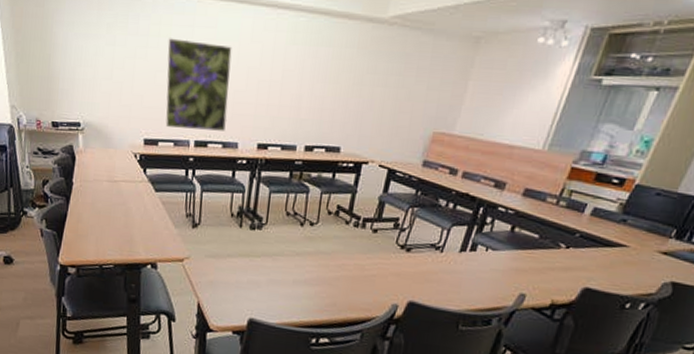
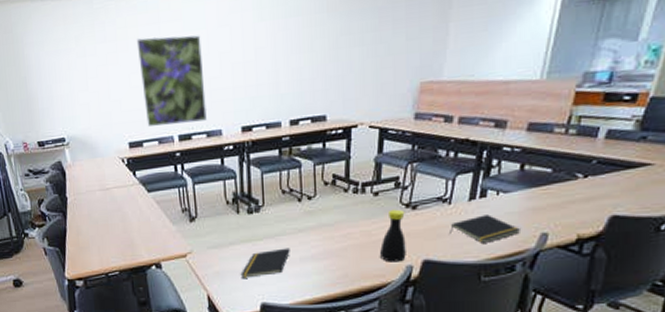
notepad: none [233,268,285,293] -> present [240,248,290,278]
bottle: none [369,248,399,300] -> present [380,209,406,262]
notepad: none [437,267,503,295] -> present [450,214,522,243]

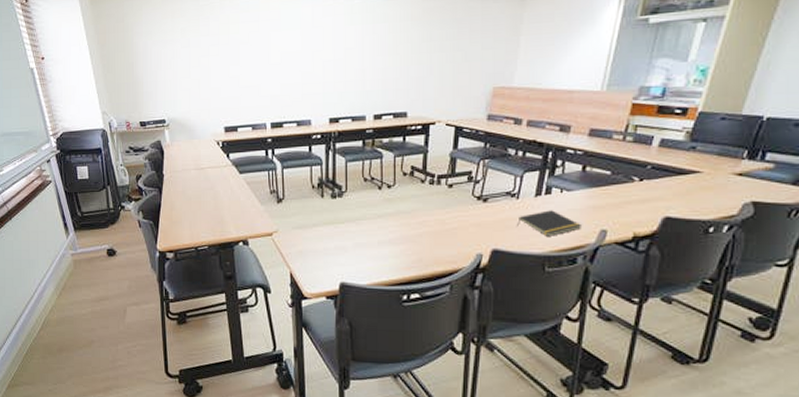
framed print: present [136,35,207,126] -> none [237,33,298,113]
notepad: present [240,248,290,278] -> none [322,231,369,258]
bottle: present [380,209,406,262] -> none [453,201,476,250]

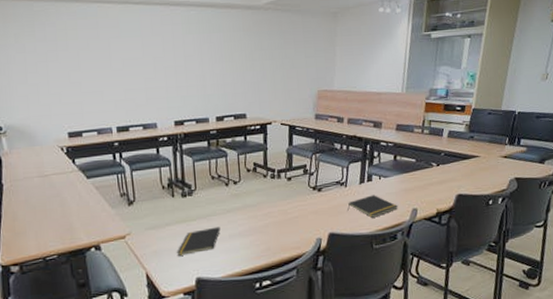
notepad: none [322,231,369,258] -> present [176,226,221,256]

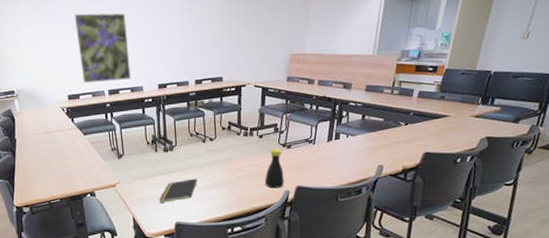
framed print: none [76,40,143,118] -> present [74,13,131,83]
bottle: none [295,191,316,236] -> present [265,148,284,188]
notepad: present [347,195,399,218] -> none [315,152,365,173]

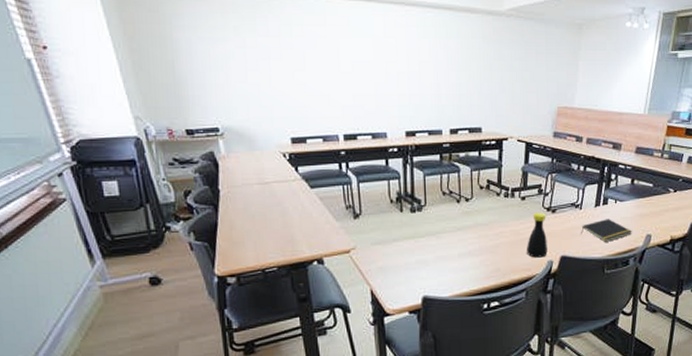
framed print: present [74,13,131,83] -> none [301,38,372,124]
notepad: present [159,178,198,203] -> none [403,244,450,273]
notepad: none [315,152,365,173] -> present [581,219,633,242]

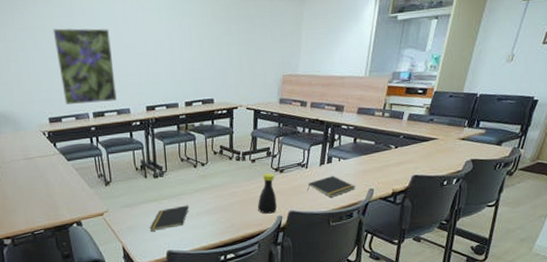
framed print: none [301,38,372,124] -> present [52,28,117,104]
notepad: none [403,244,450,273] -> present [149,205,189,231]

